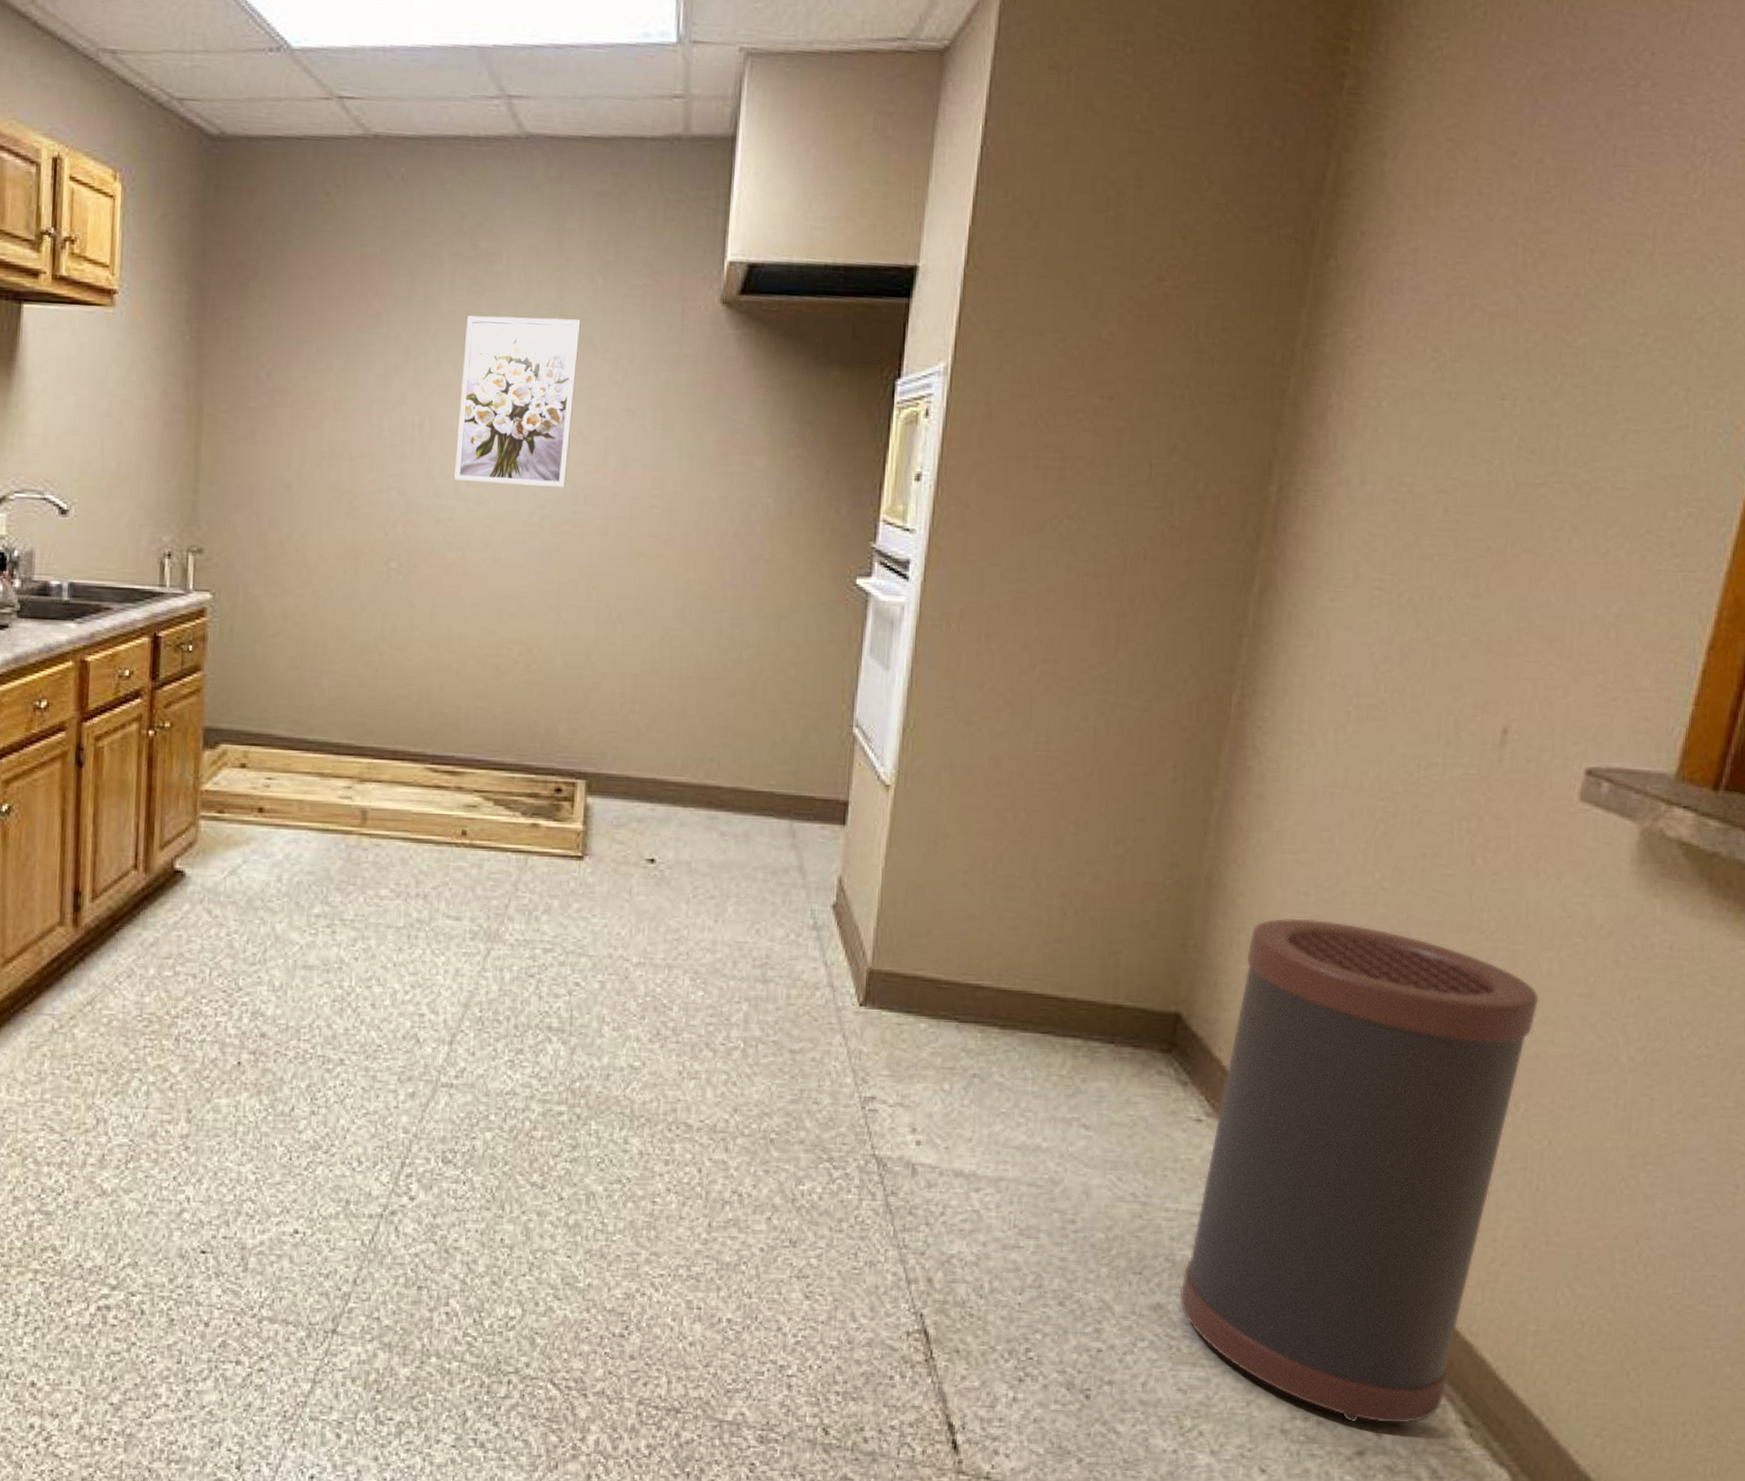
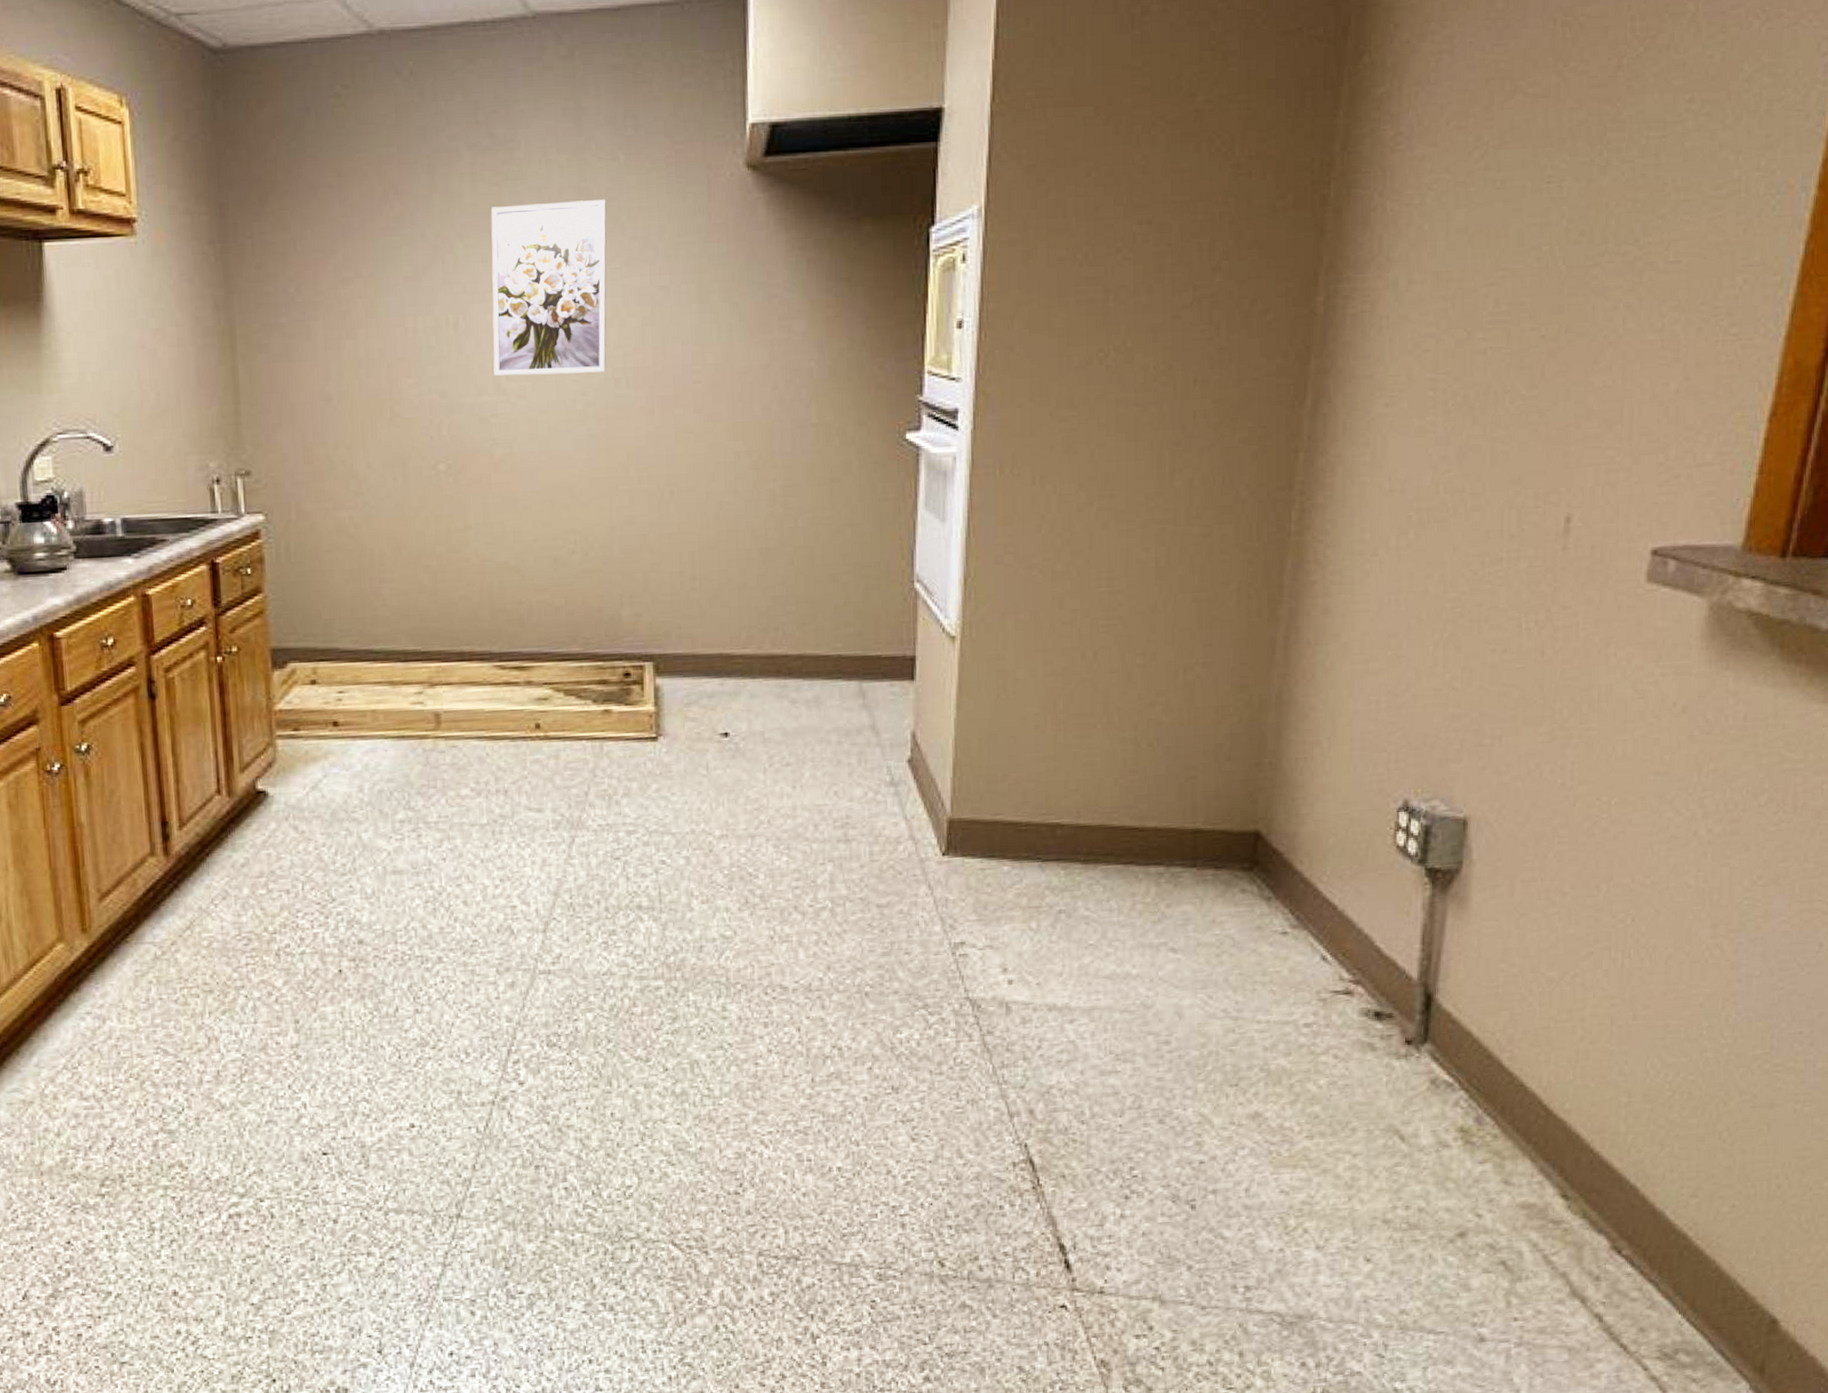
trash can: present [1179,918,1539,1424] -> none [1276,726,1616,1207]

